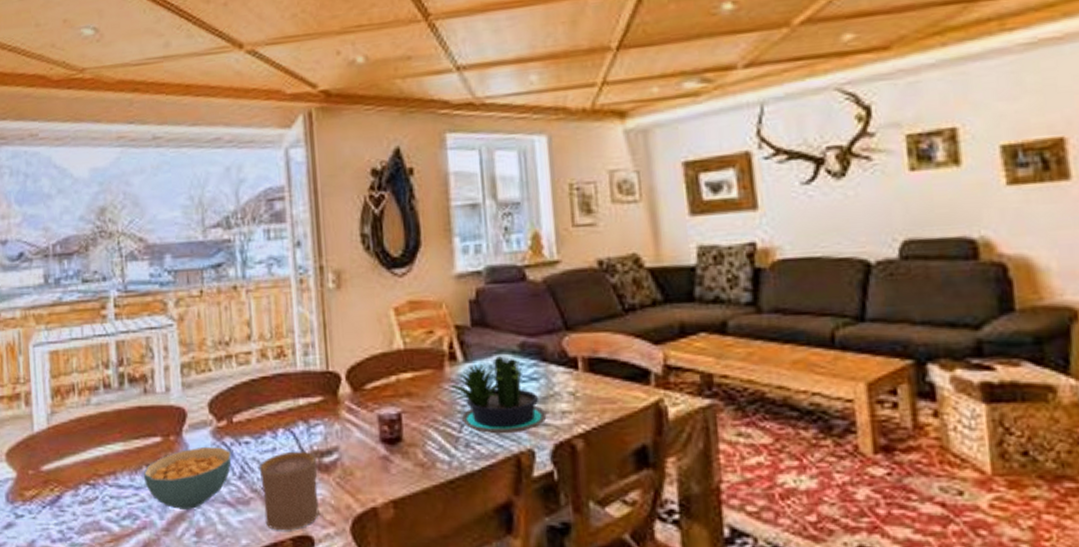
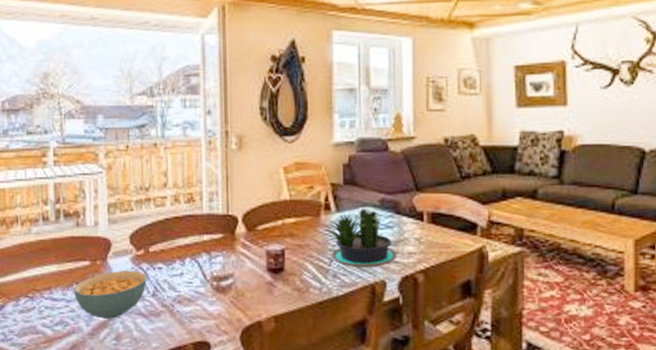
cup: present [259,451,319,531] -> none [169,276,216,338]

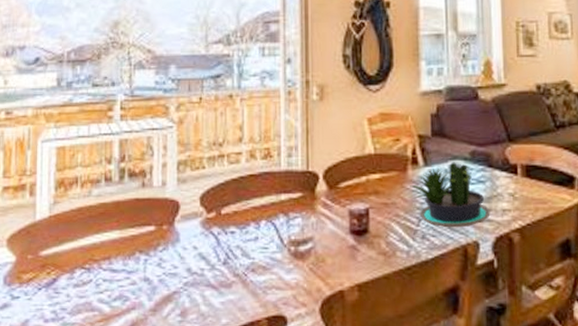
cereal bowl: present [73,271,147,320] -> none [136,236,218,293]

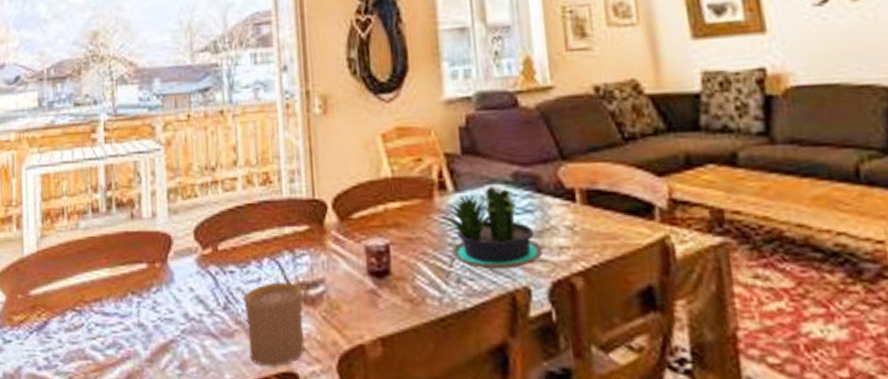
cup: none [242,240,294,311] -> present [243,282,305,367]

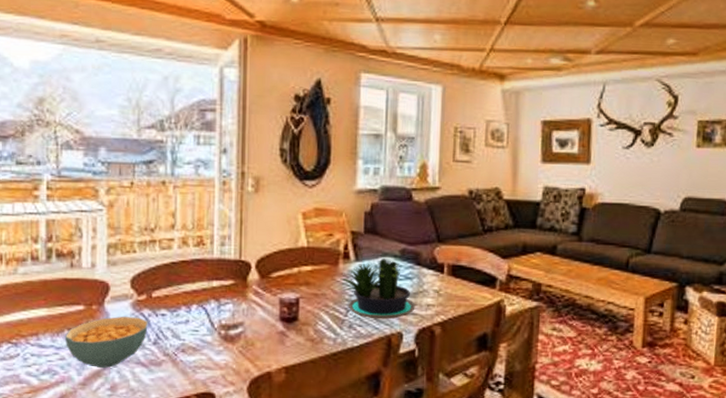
cereal bowl: none [128,276,216,341] -> present [64,316,148,369]
cup: present [243,282,305,367] -> none [172,324,224,388]

